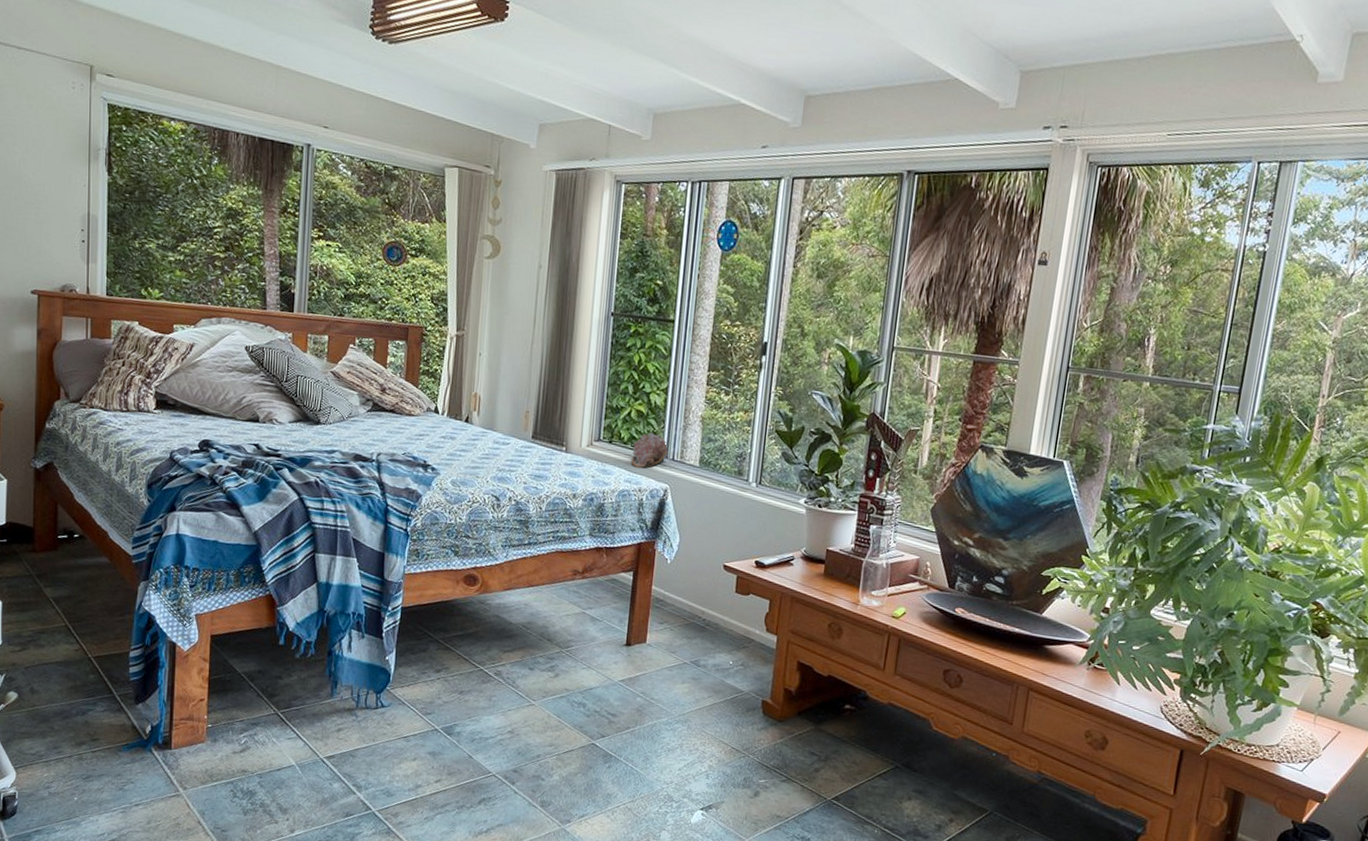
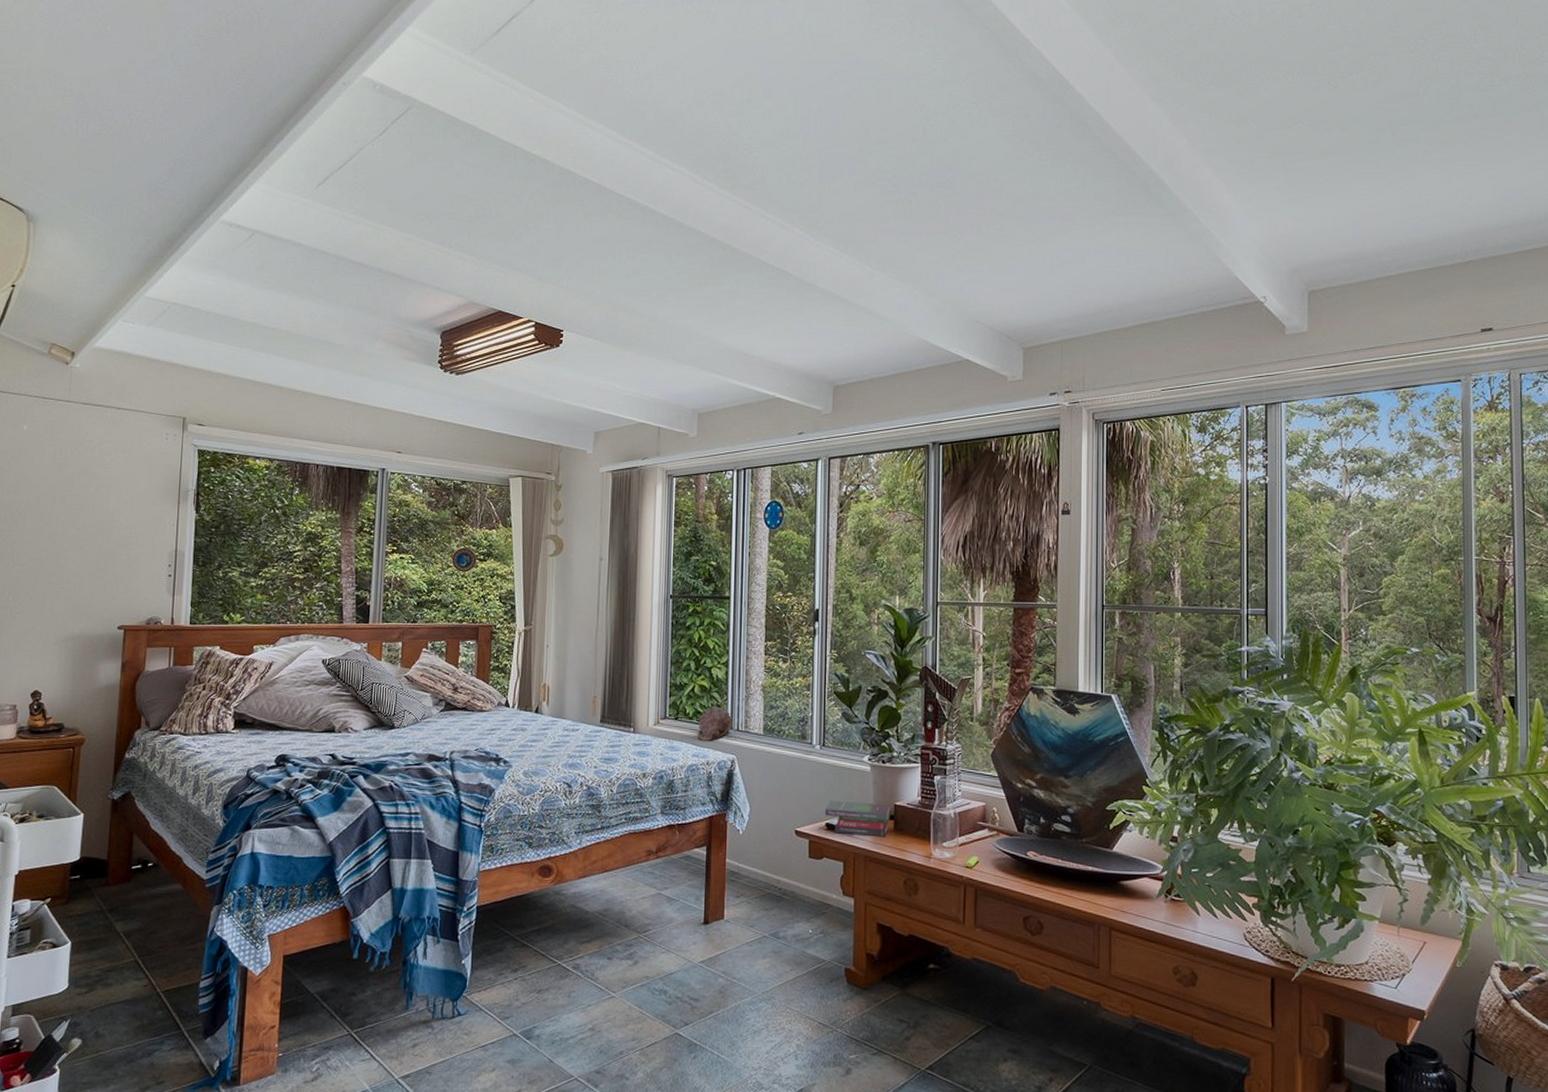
books: none [755,538,823,581] -> present [825,800,890,838]

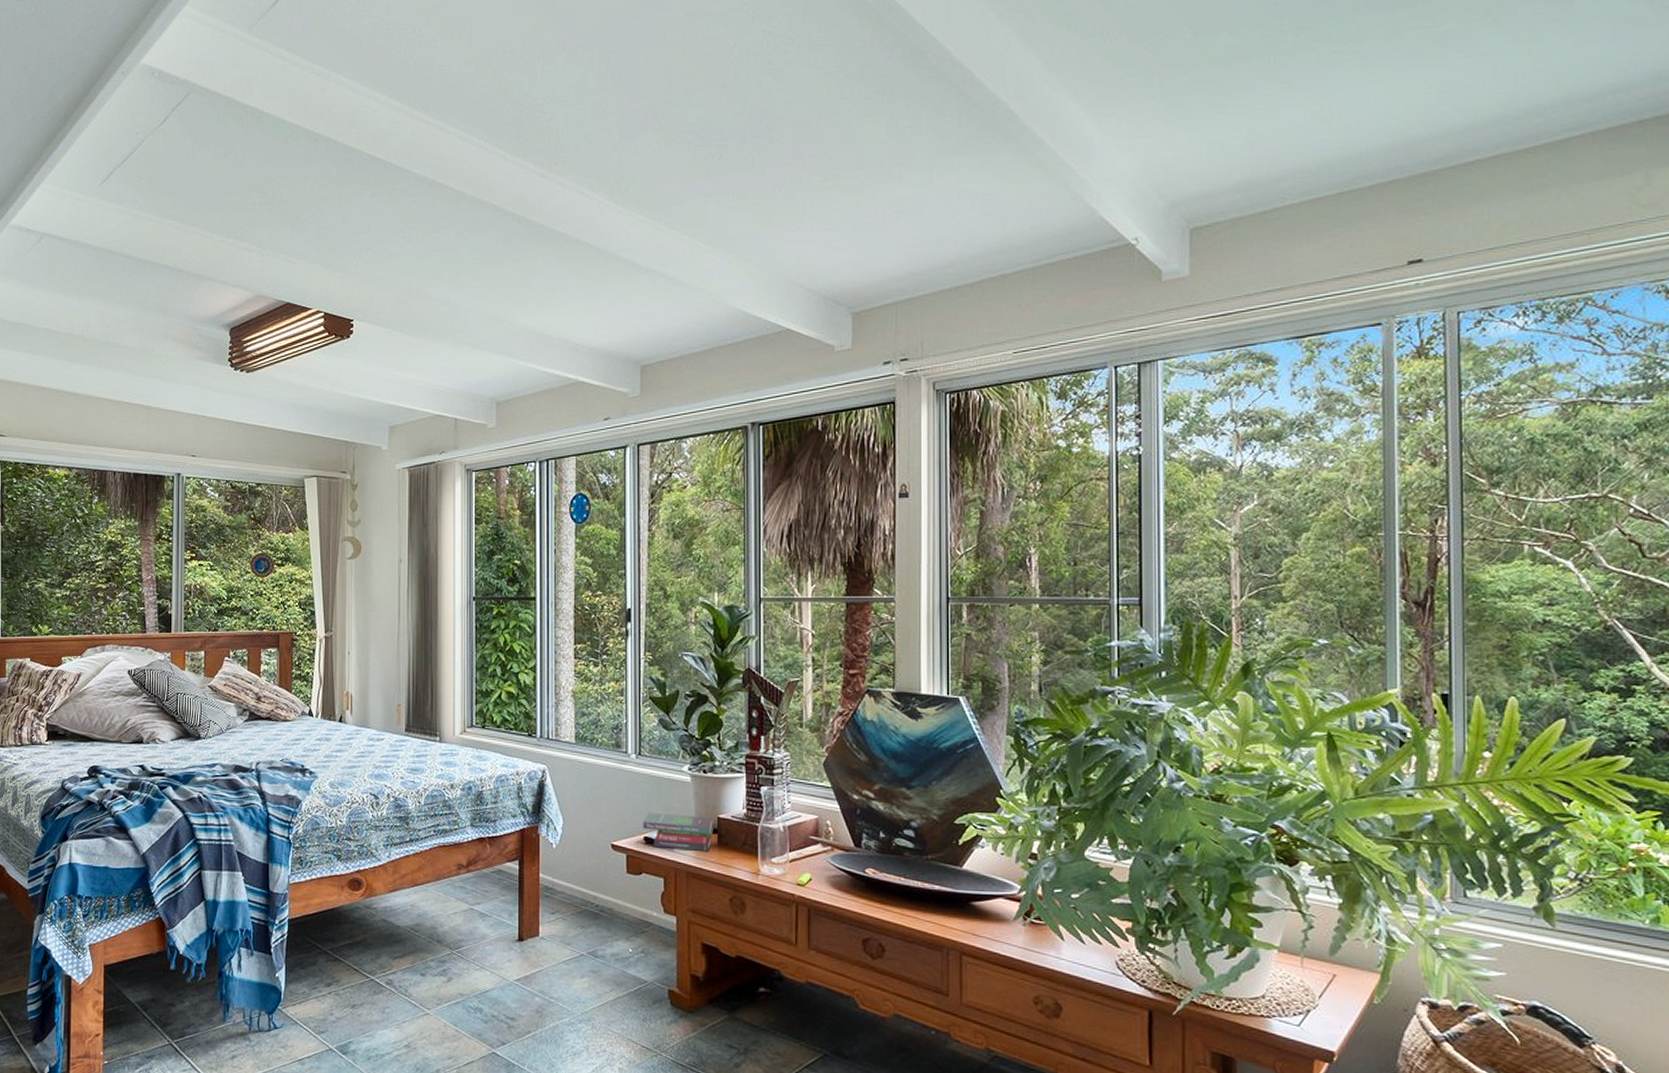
seashell: present [697,705,733,741] -> none [505,713,542,750]

